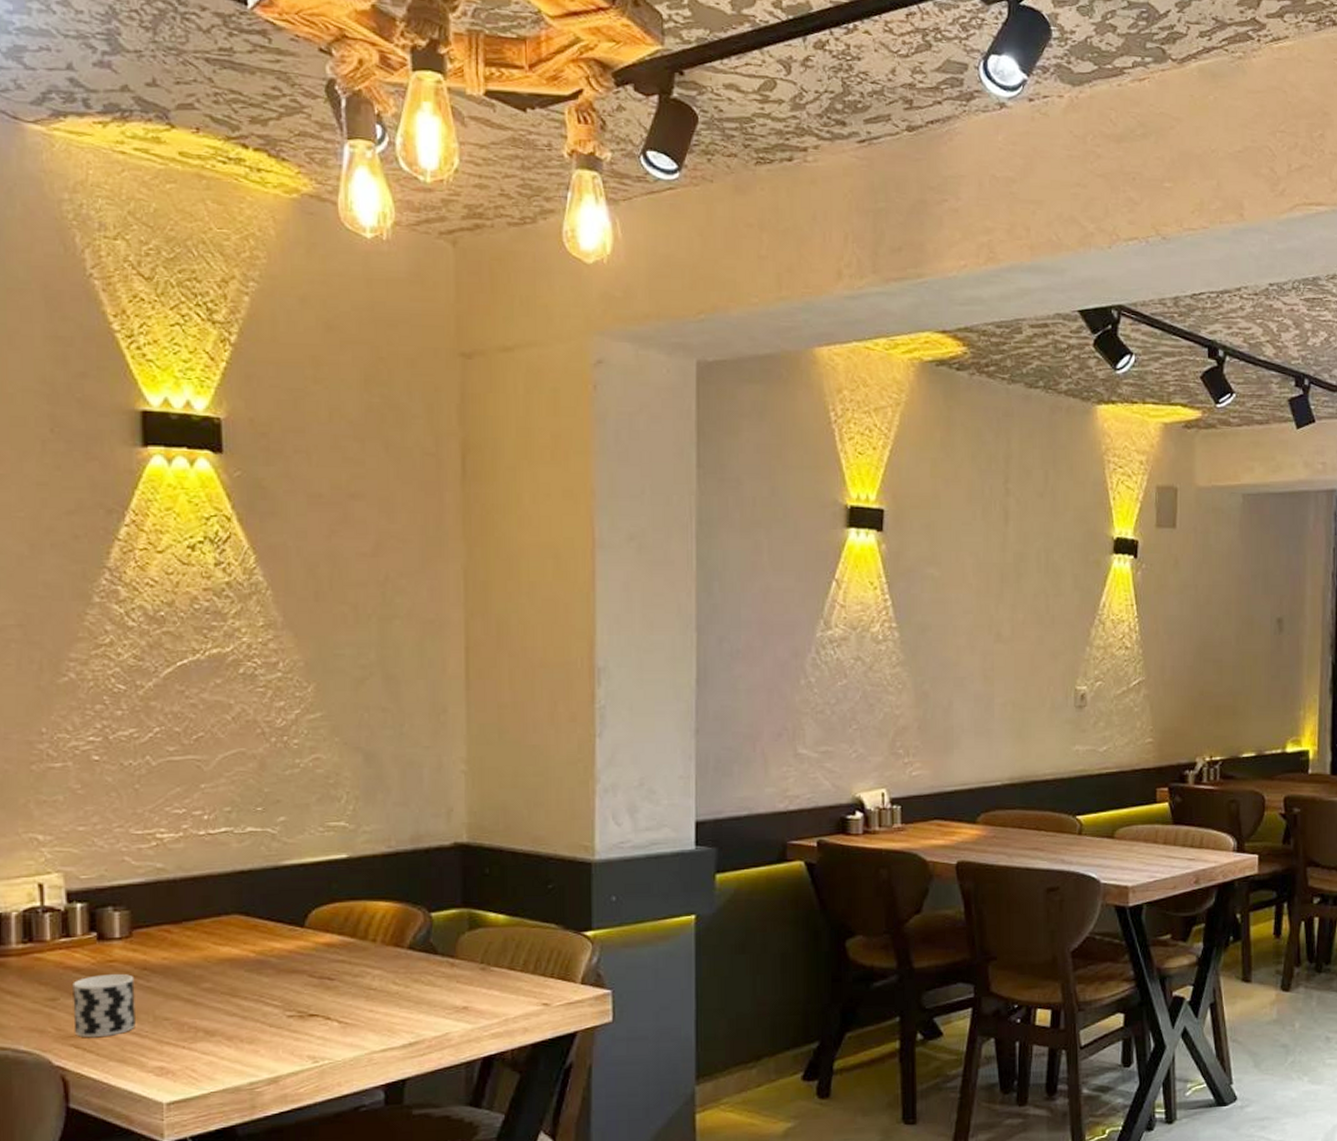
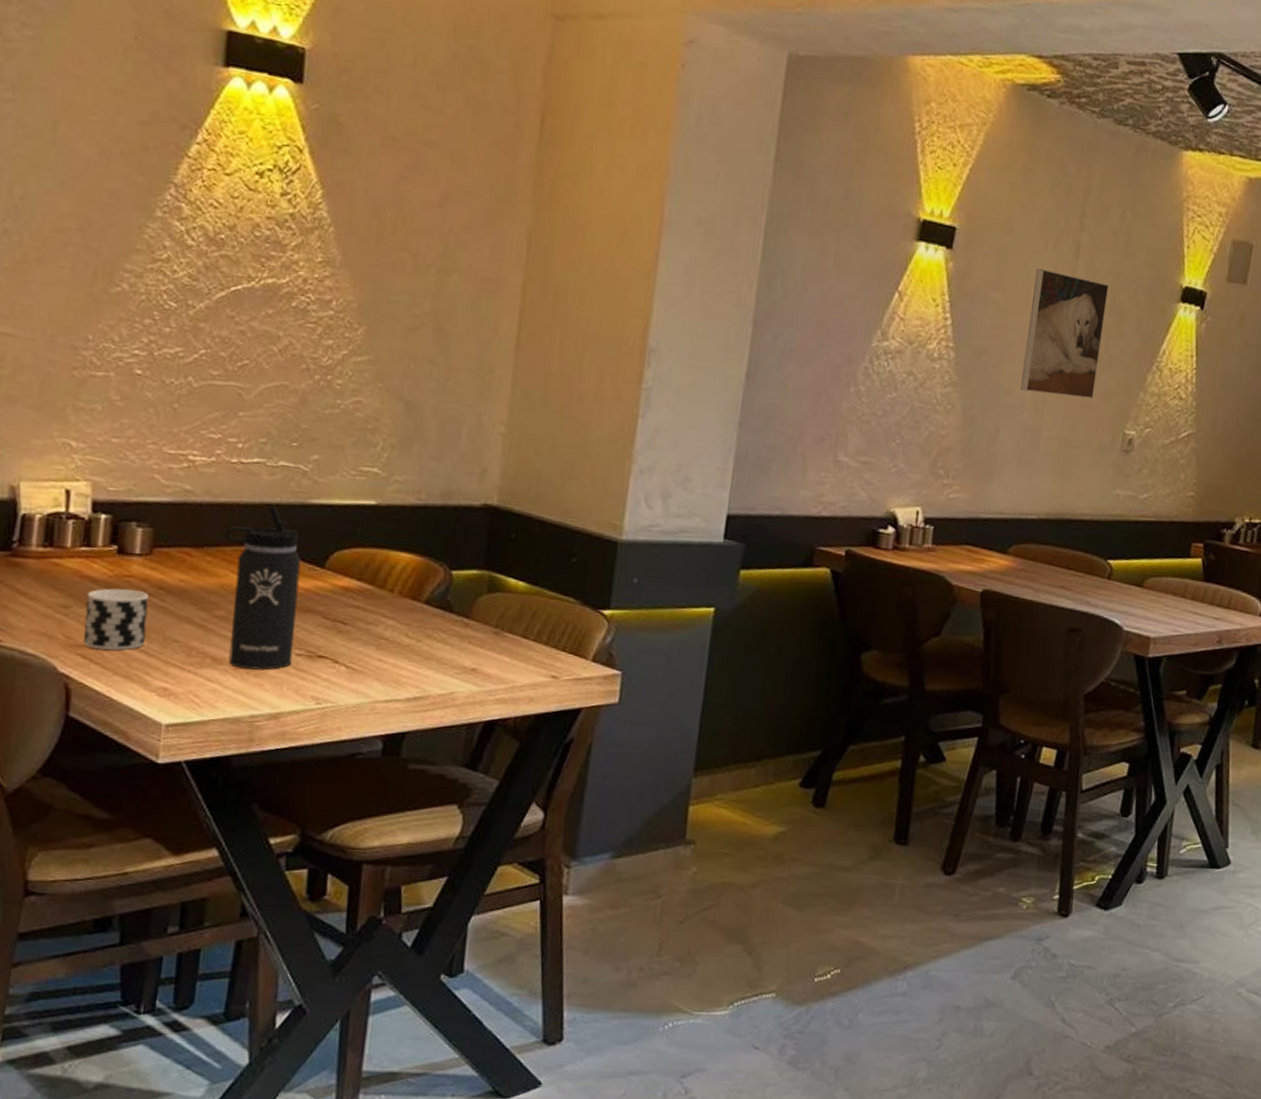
thermos bottle: none [202,872,284,1038] -> present [225,505,302,670]
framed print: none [967,539,1042,661] -> present [1021,268,1109,399]

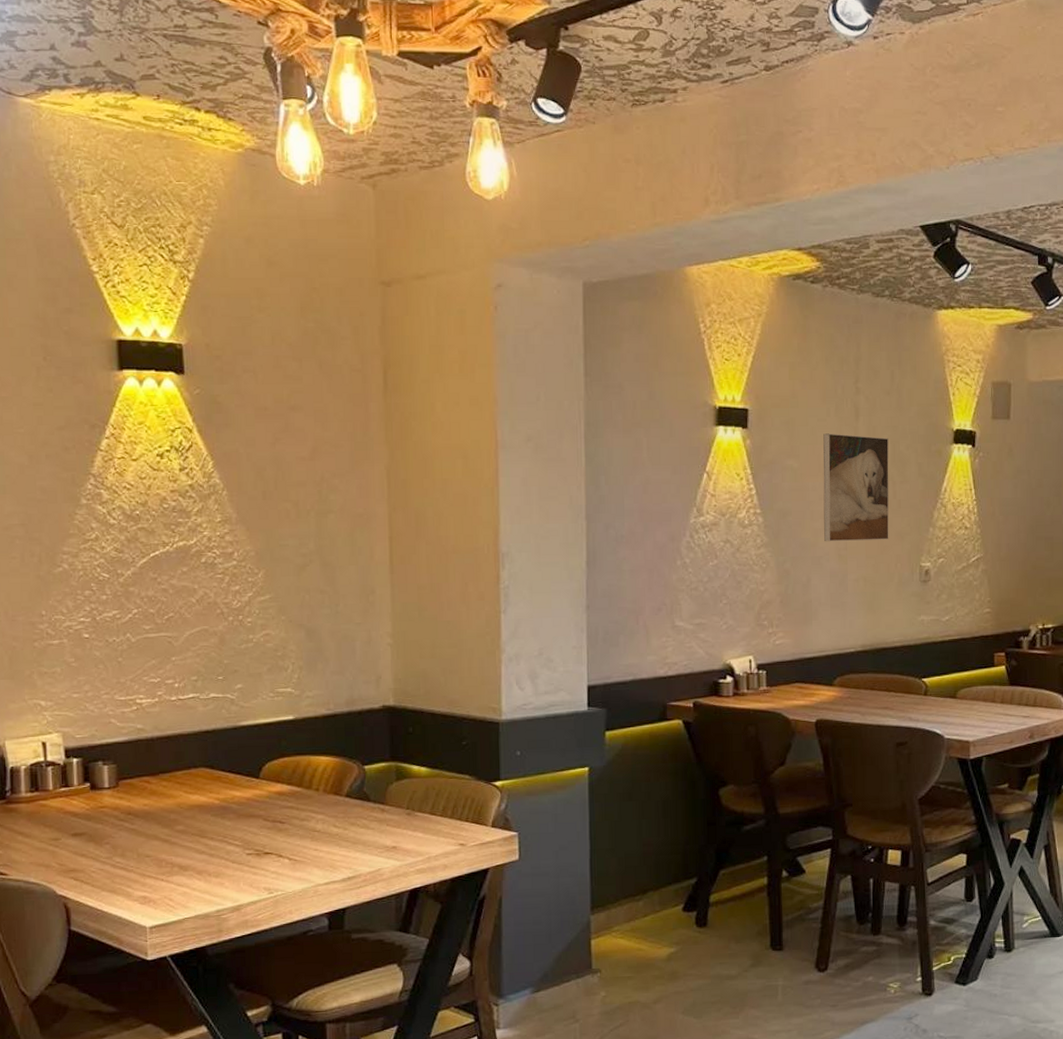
cup: present [84,588,149,651] -> none [71,818,123,872]
thermos bottle: present [225,505,302,670] -> none [175,731,244,872]

